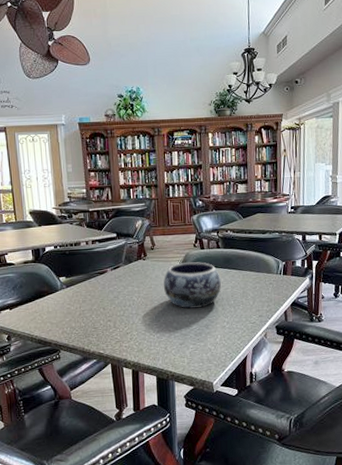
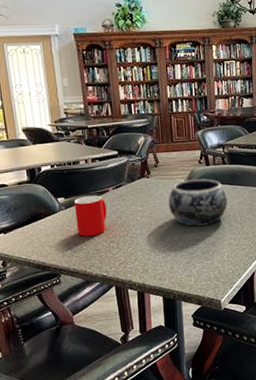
cup: none [75,275,105,315] -> present [74,195,107,237]

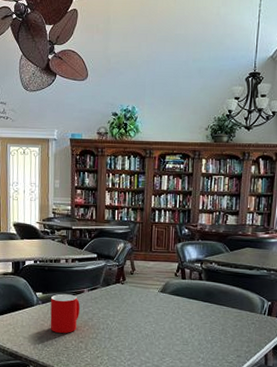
decorative bowl: present [168,178,228,227] -> none [140,291,200,340]

